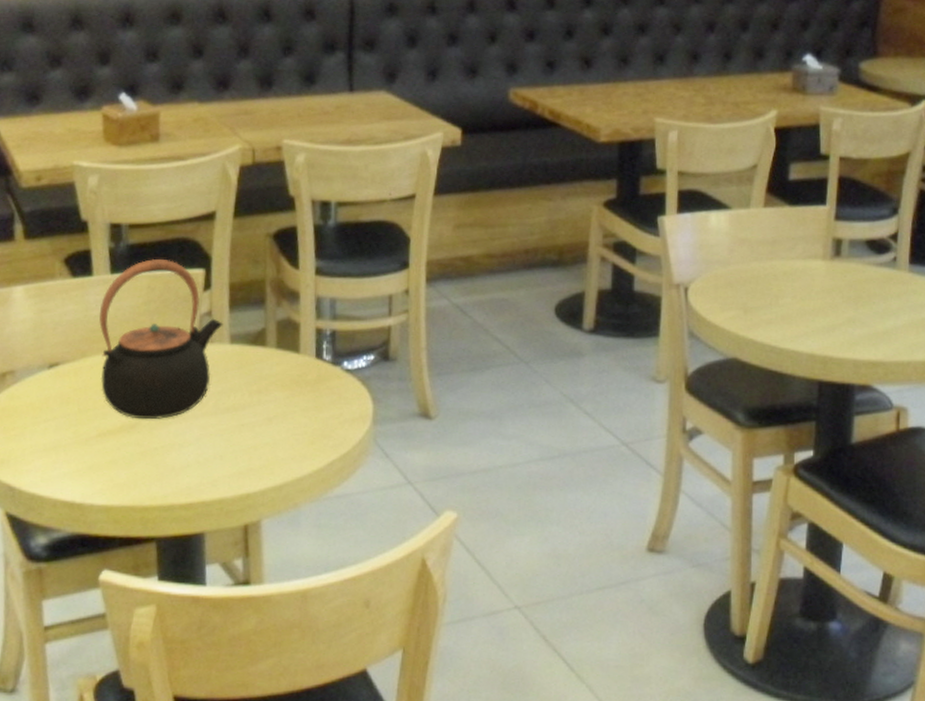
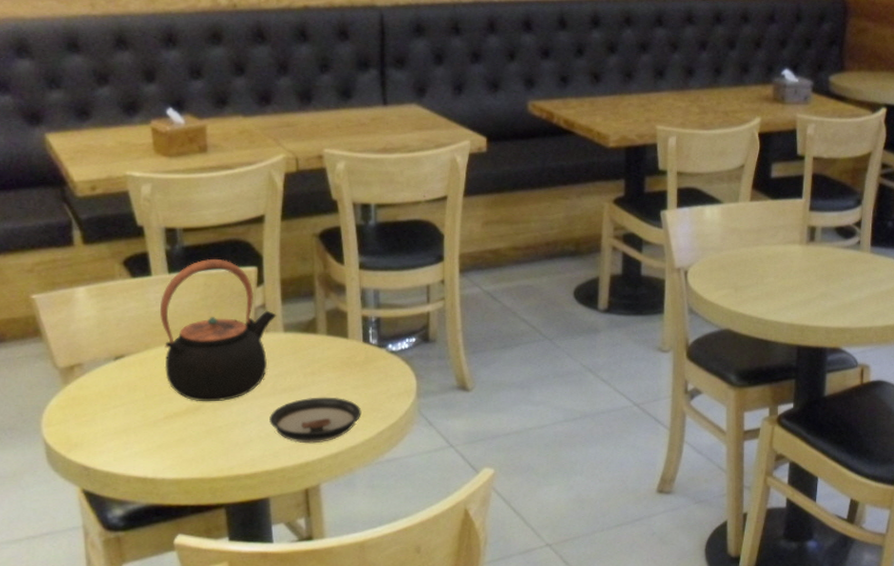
saucer: none [209,418,311,473] -> present [269,397,362,444]

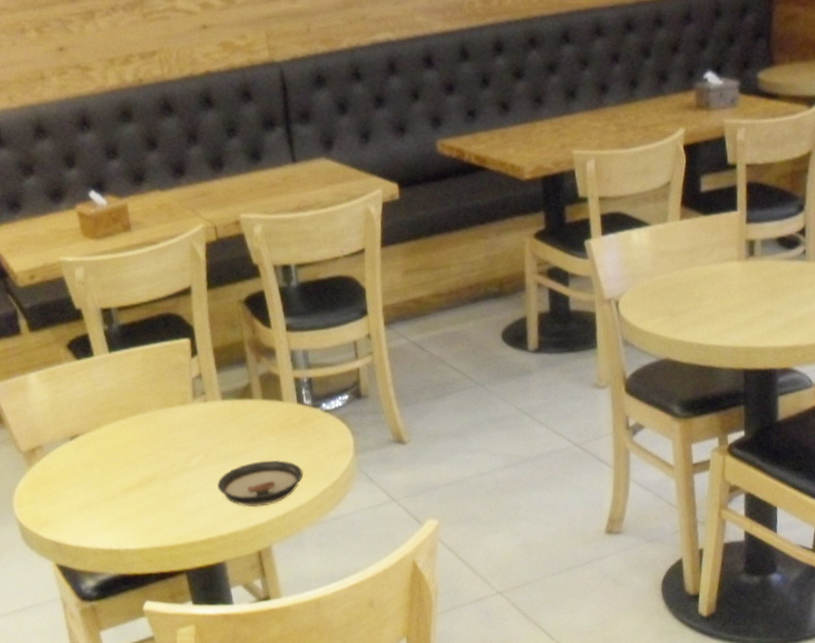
teapot: present [160,259,277,402] -> none [105,334,213,474]

